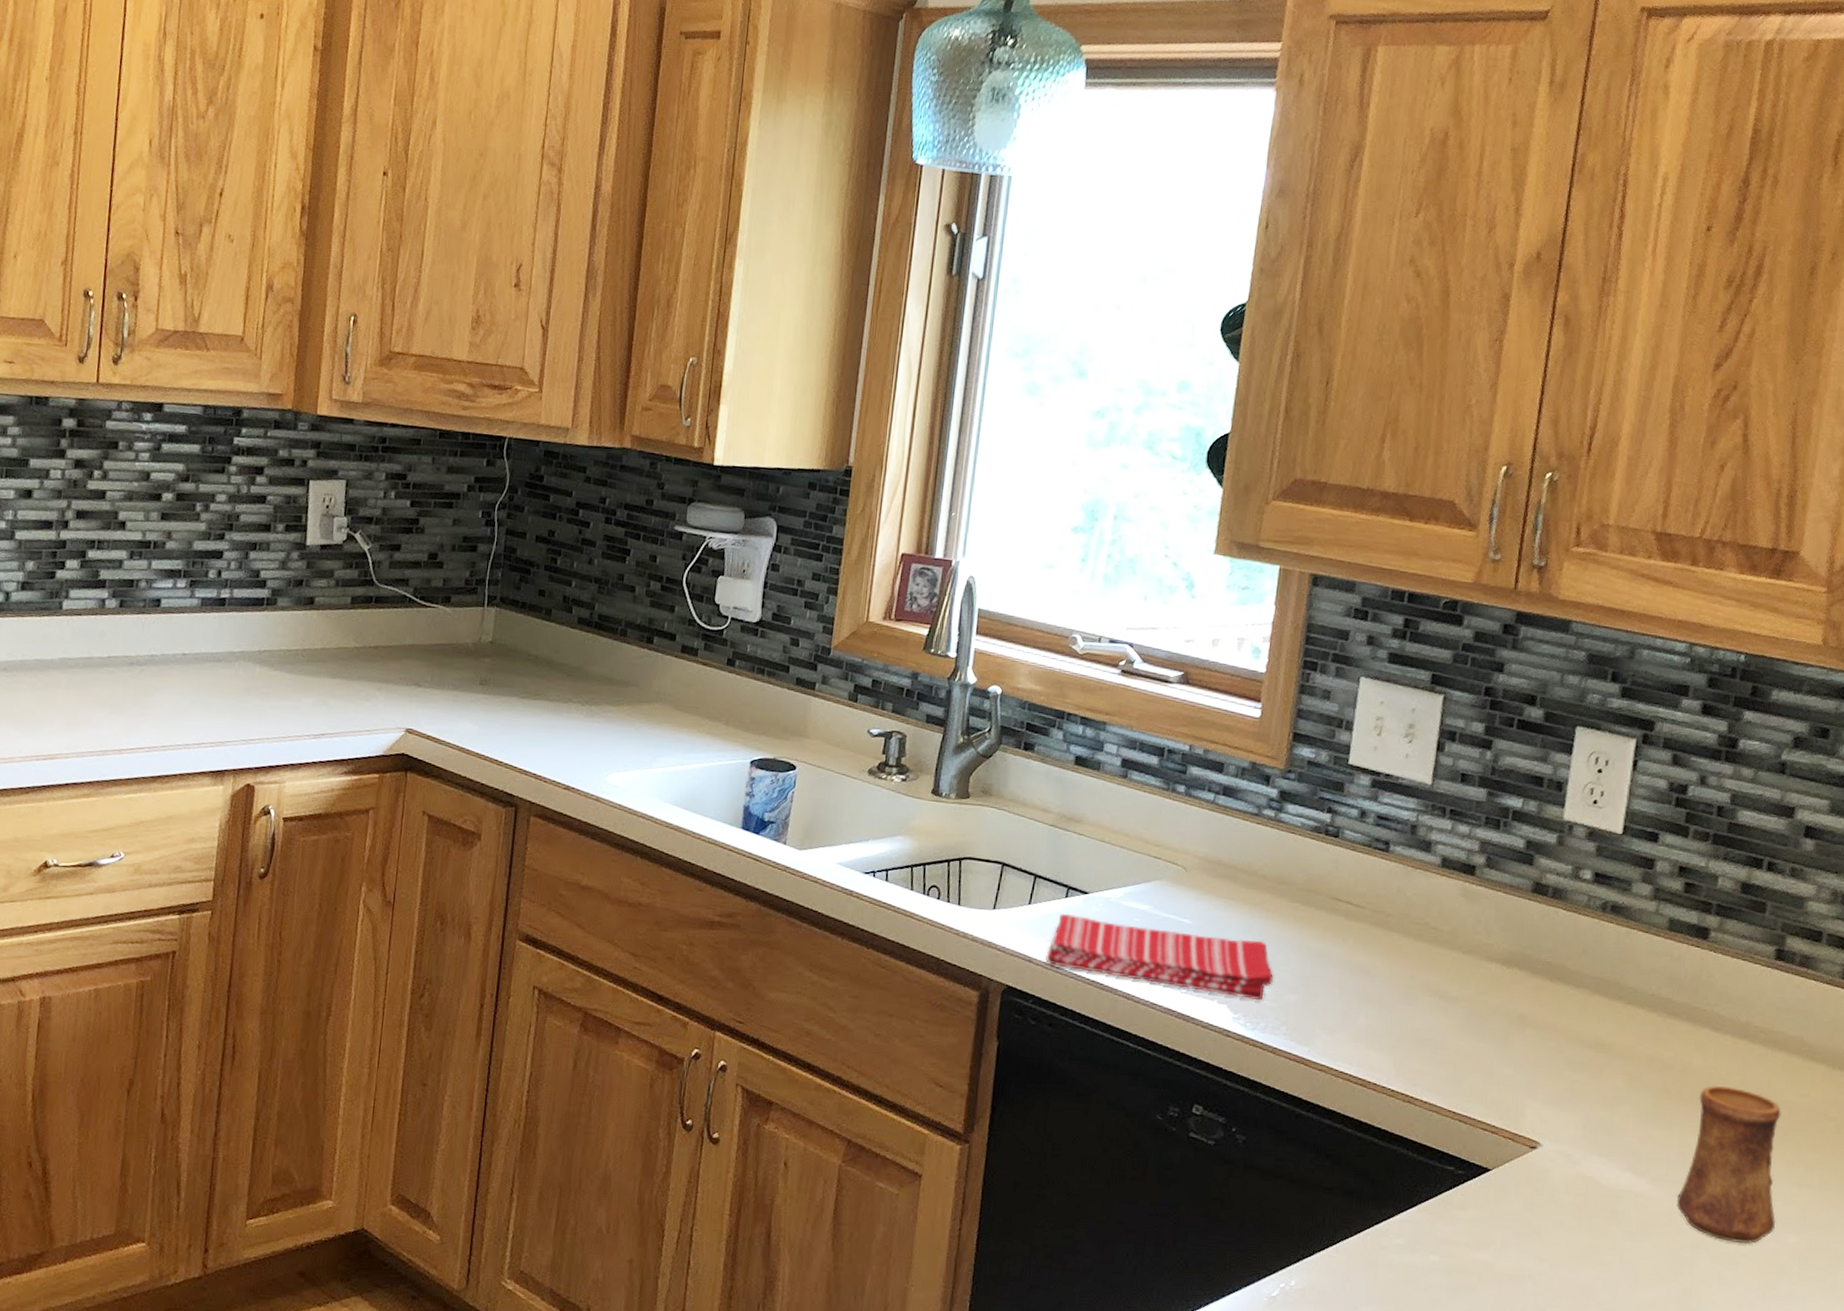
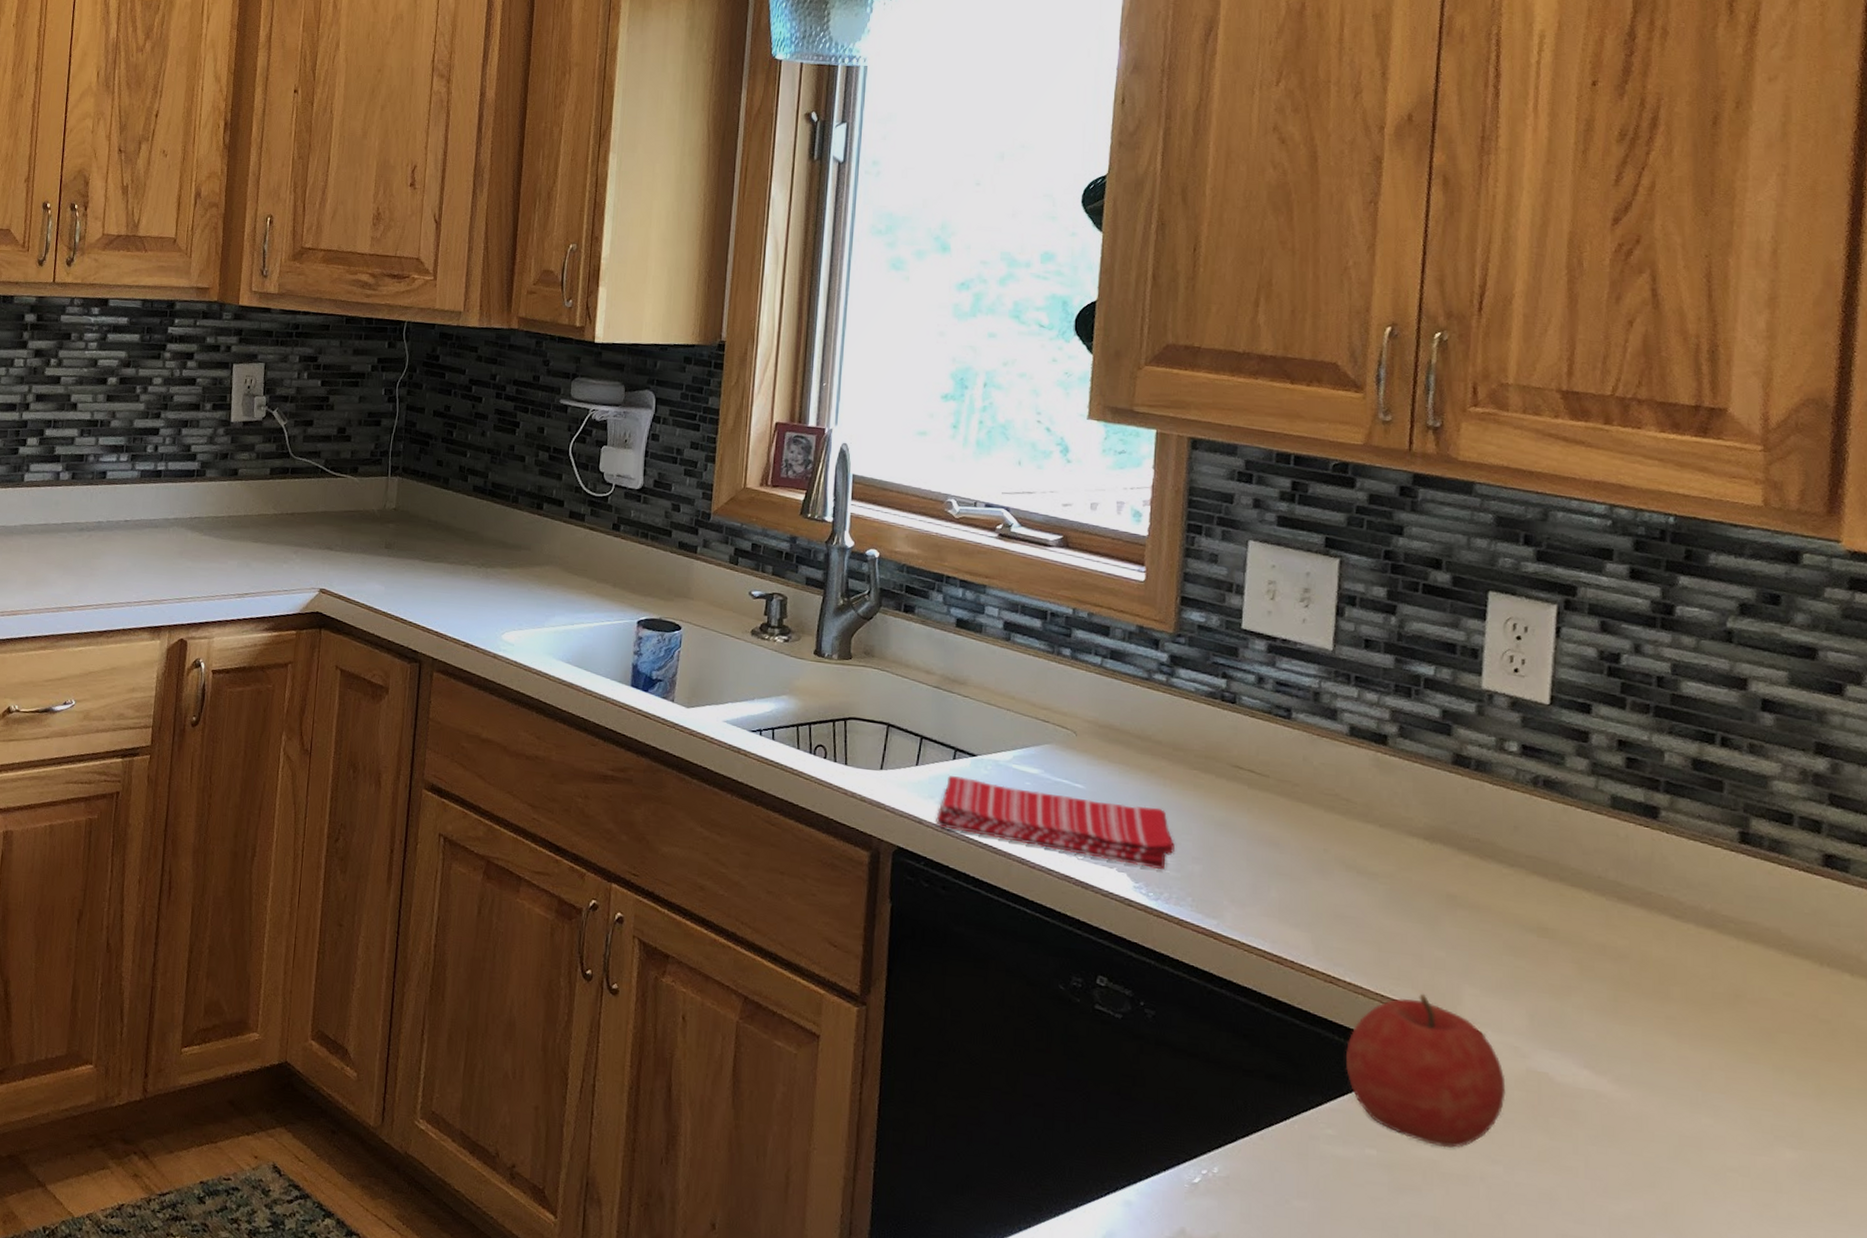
fruit: none [1417,1108,1557,1251] -> present [1346,993,1506,1148]
cup: present [1676,1085,1781,1244] -> none [1645,978,1768,1157]

